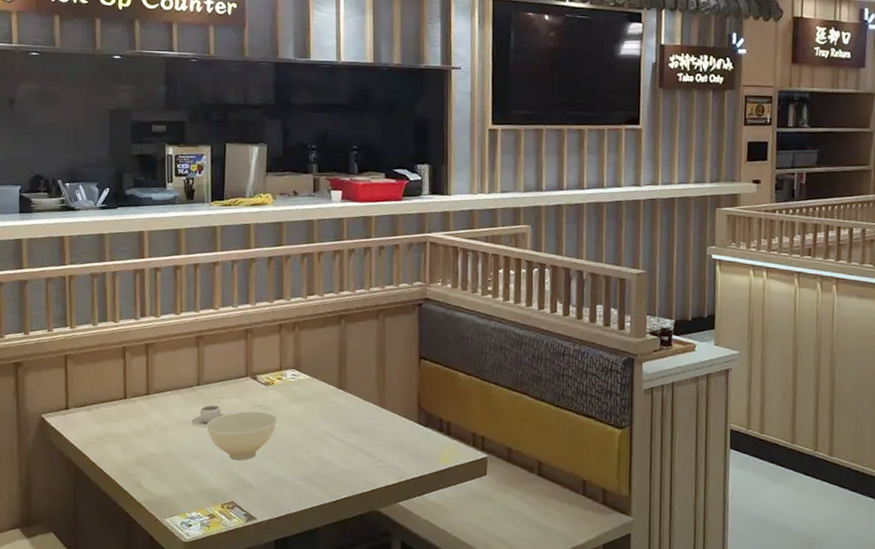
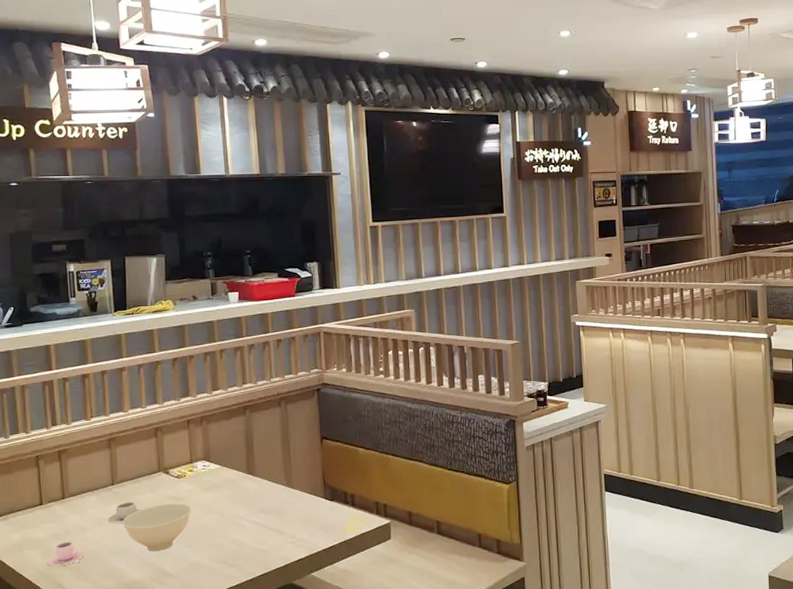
teacup: none [128,440,165,465] -> present [47,541,84,567]

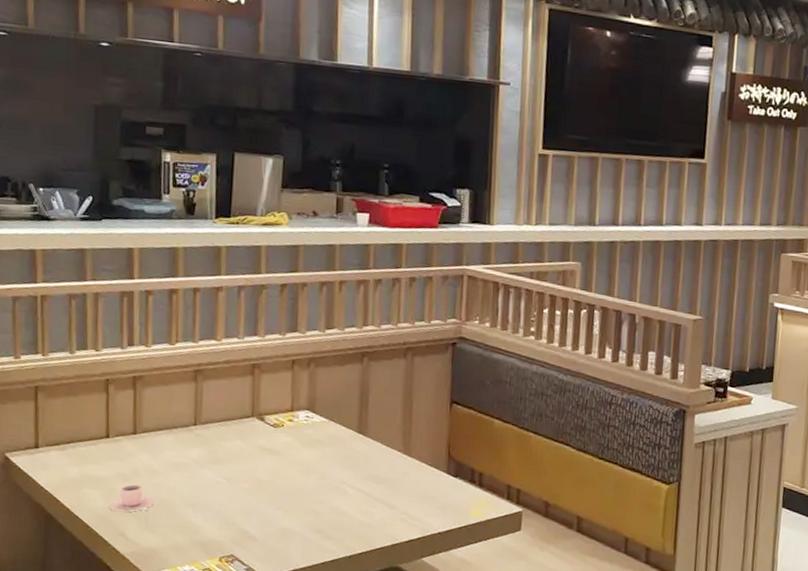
teacup: present [108,502,141,524] -> none [186,447,226,472]
bowl: present [122,503,192,551] -> none [203,455,288,509]

